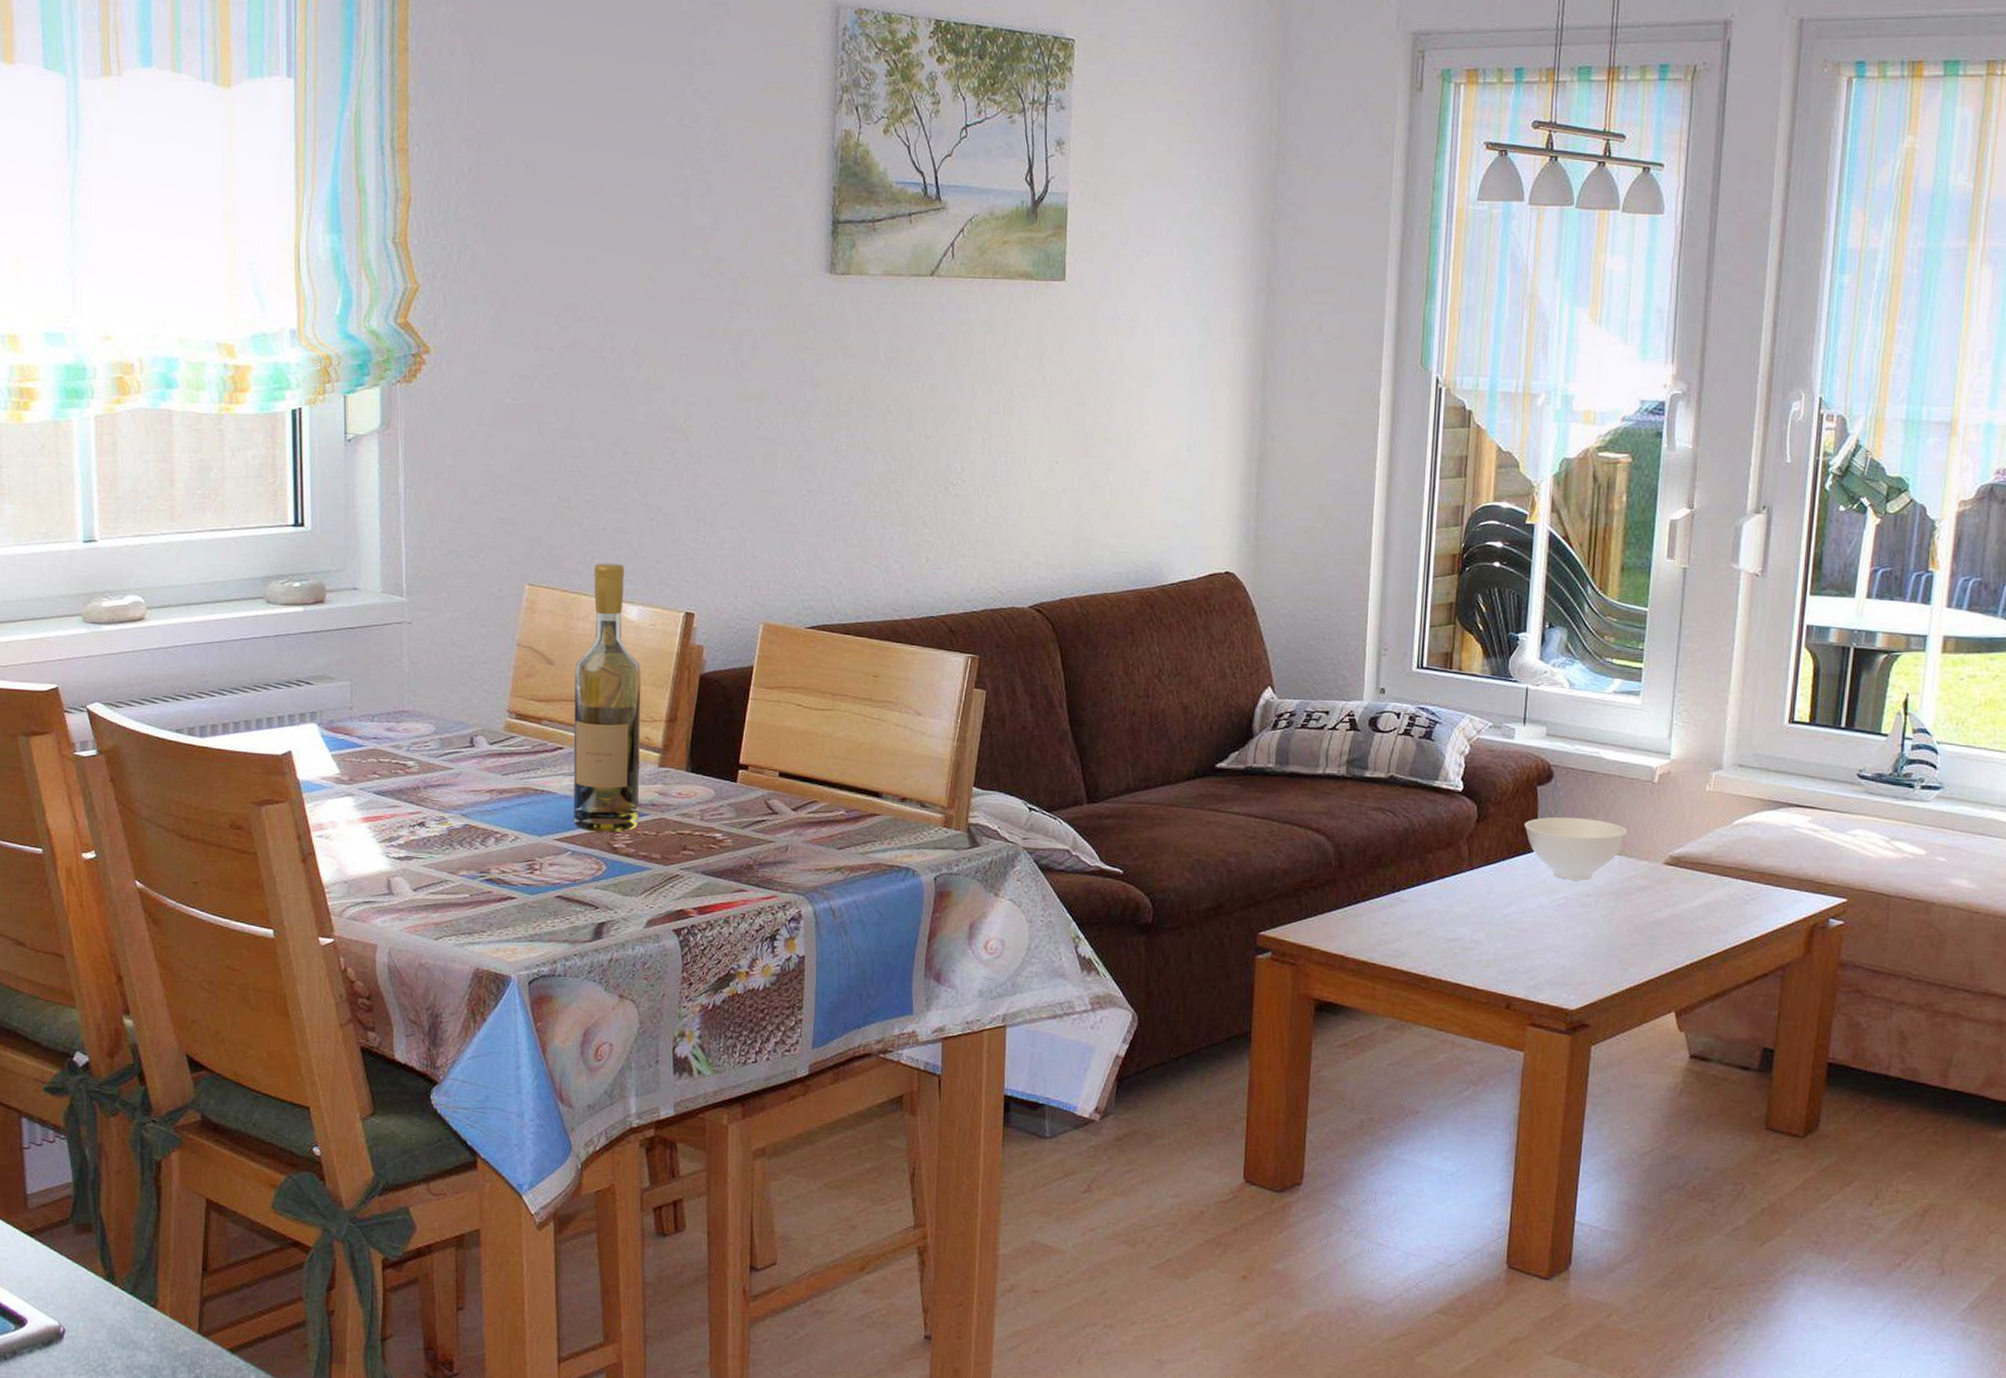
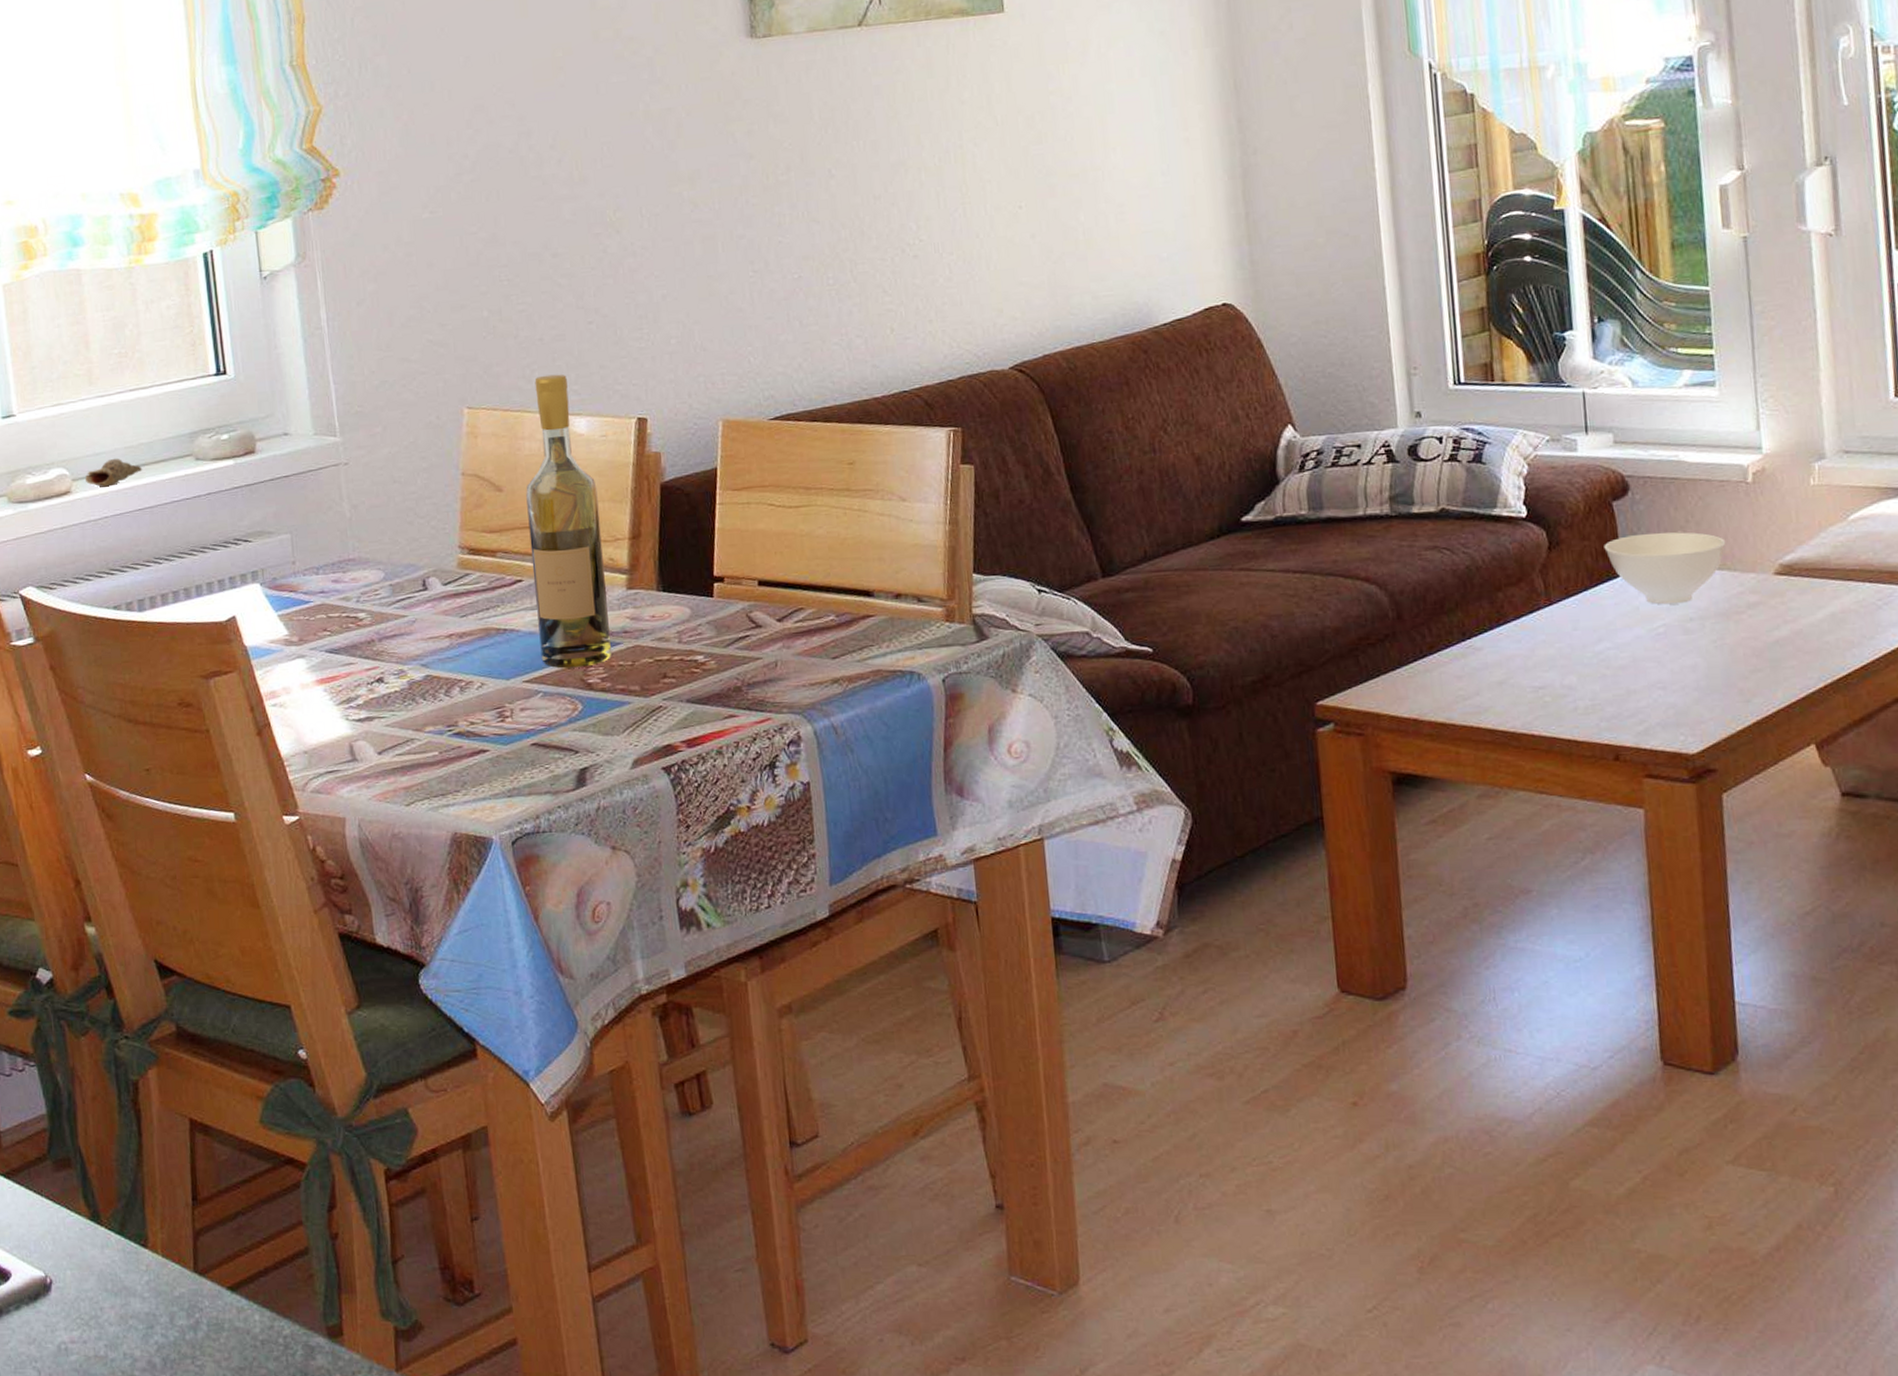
seashell: none [159,592,216,618] -> present [85,458,143,488]

